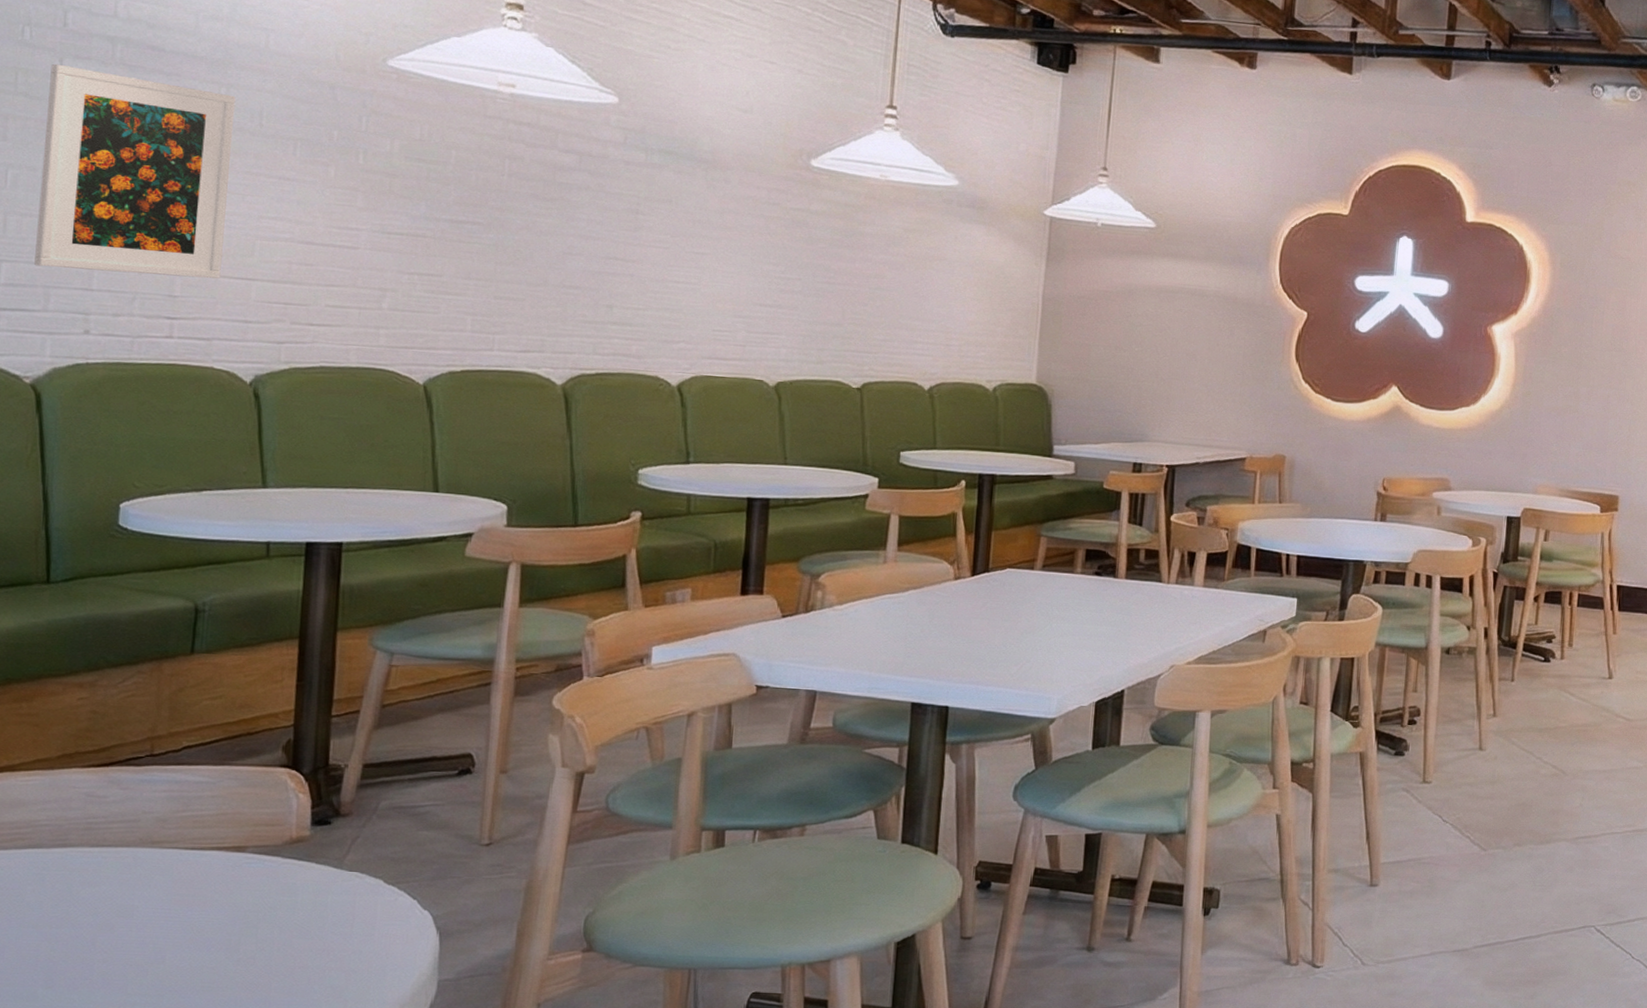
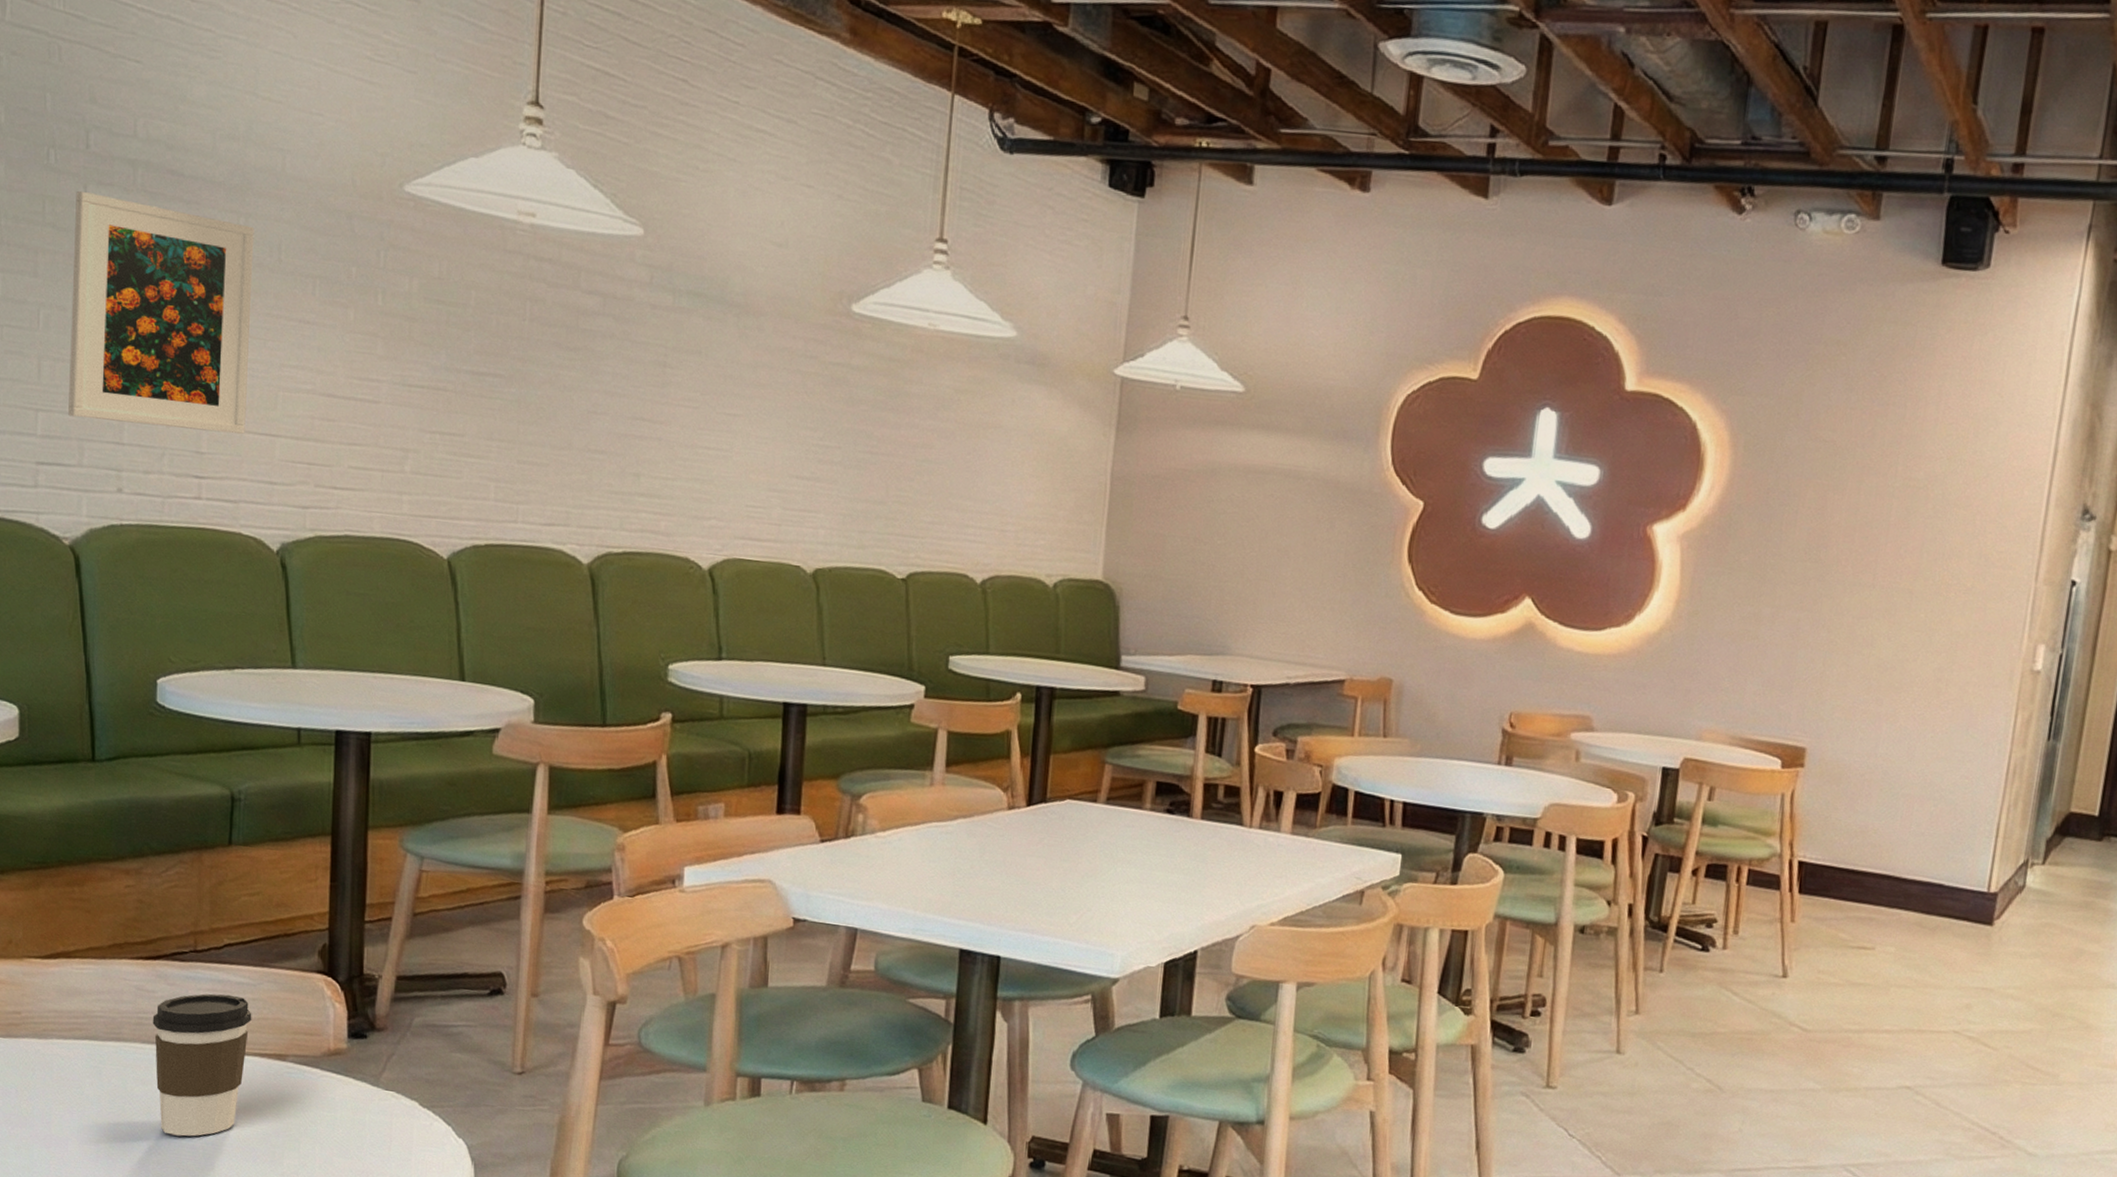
coffee cup: none [102,793,211,933] -> present [152,993,252,1137]

